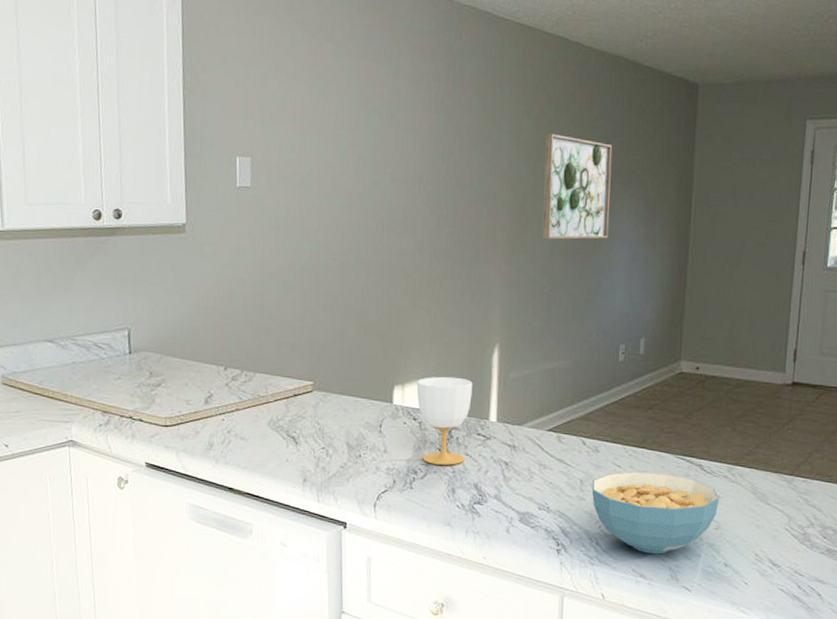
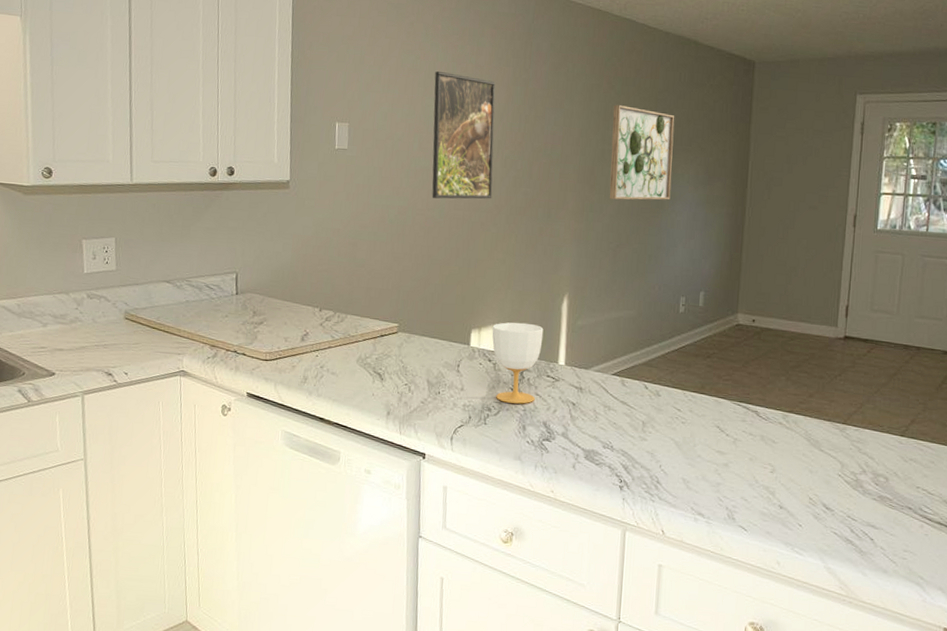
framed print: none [346,96,415,242] -> present [431,70,496,199]
cereal bowl: present [591,471,720,554] -> none [653,415,775,494]

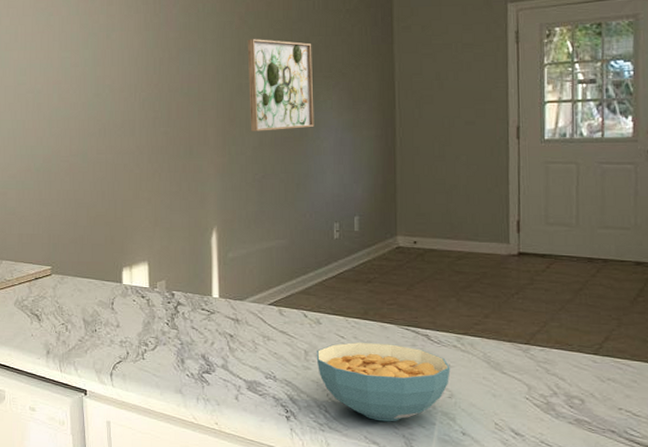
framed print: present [431,70,496,199] -> none [68,24,133,145]
cup: present [492,322,544,404] -> none [143,258,195,338]
cereal bowl: none [653,415,775,494] -> present [316,342,450,422]

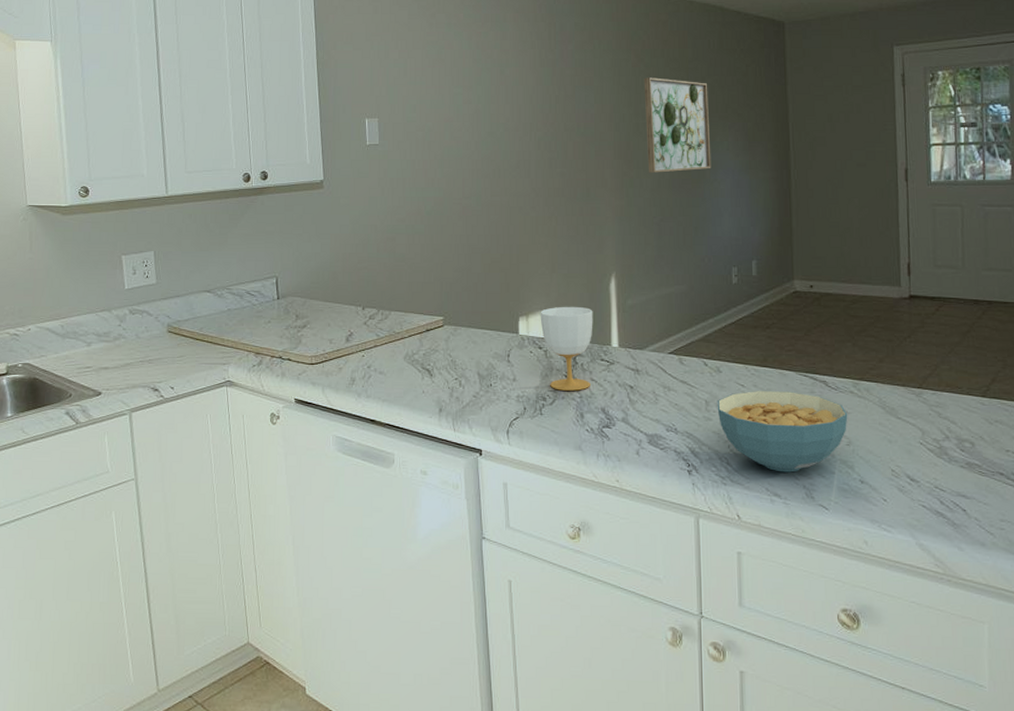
cup: none [143,258,195,338] -> present [540,306,593,391]

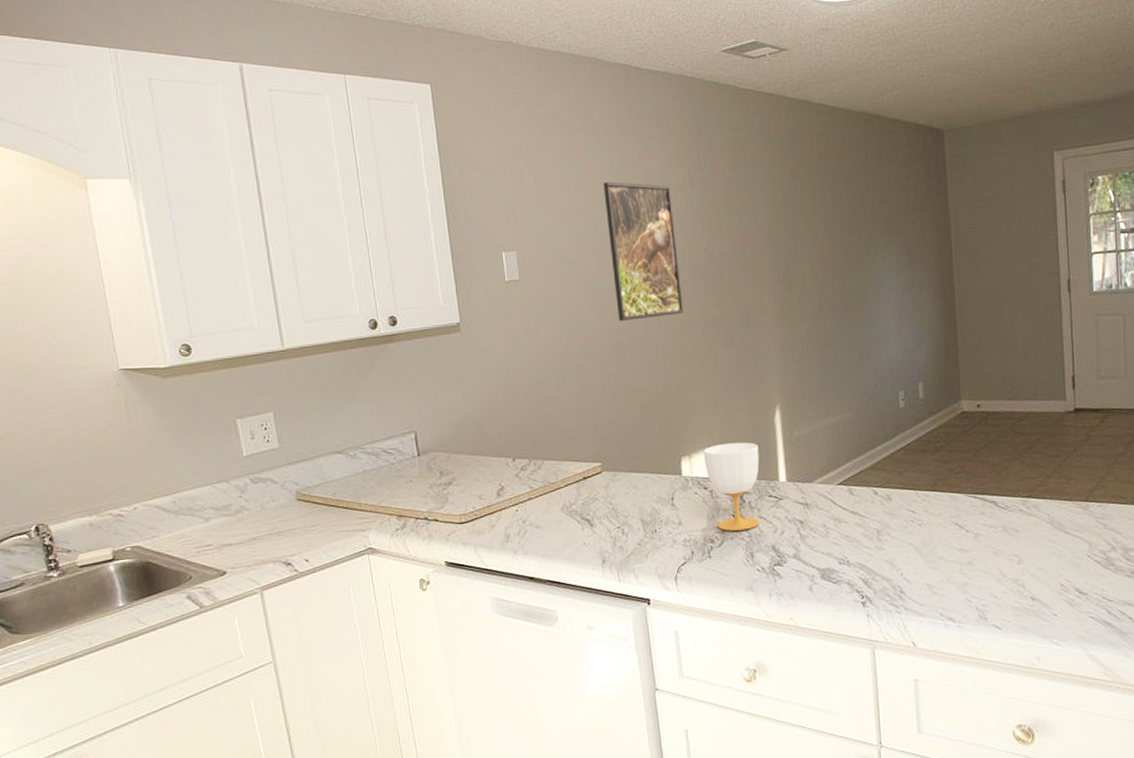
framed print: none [460,59,528,186] -> present [603,181,684,321]
wall art: present [644,77,711,173] -> none [800,194,874,297]
cereal bowl: present [717,390,848,473] -> none [888,514,1018,596]

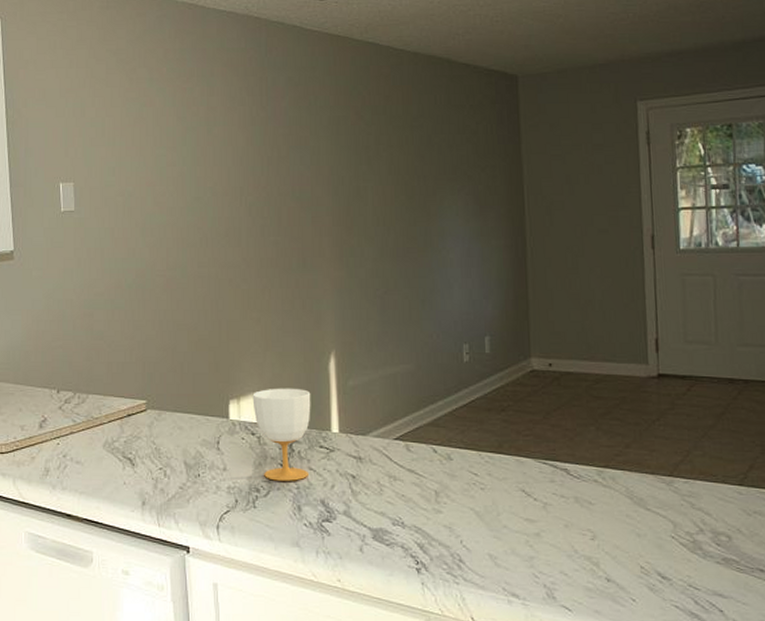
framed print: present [603,181,684,321] -> none [164,117,239,257]

